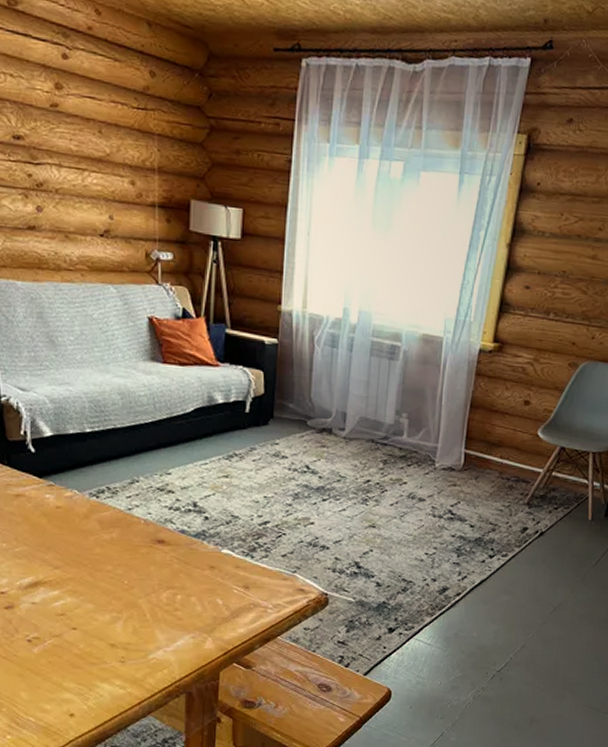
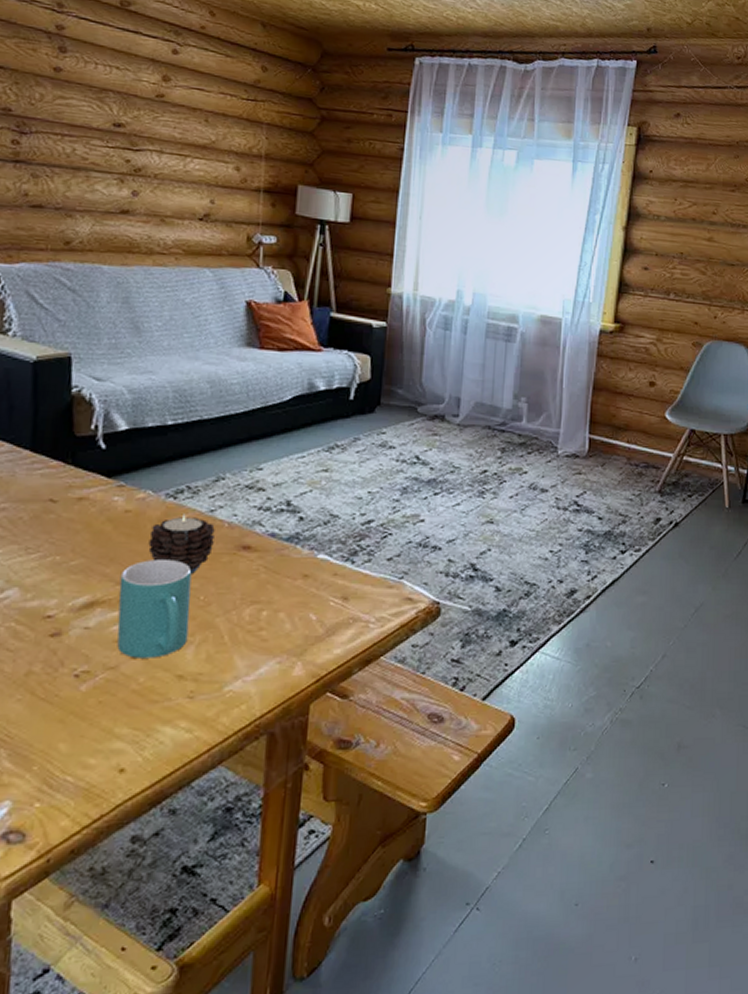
mug: none [57,549,117,630] -> present [117,560,192,658]
candle: none [78,511,133,562] -> present [148,514,215,574]

